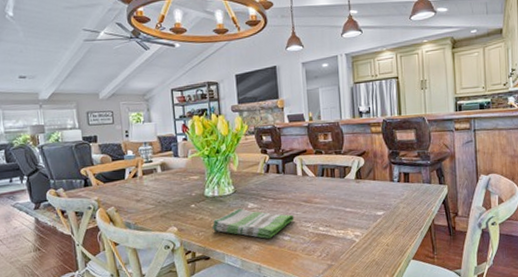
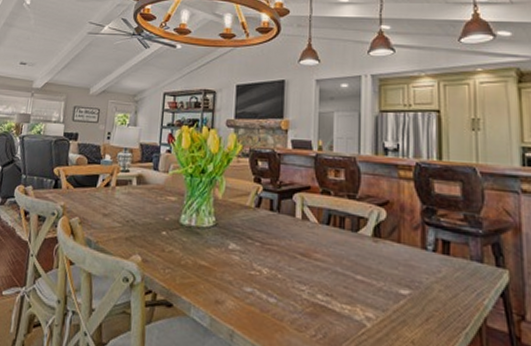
dish towel: present [211,208,295,239] -> none [181,247,285,295]

